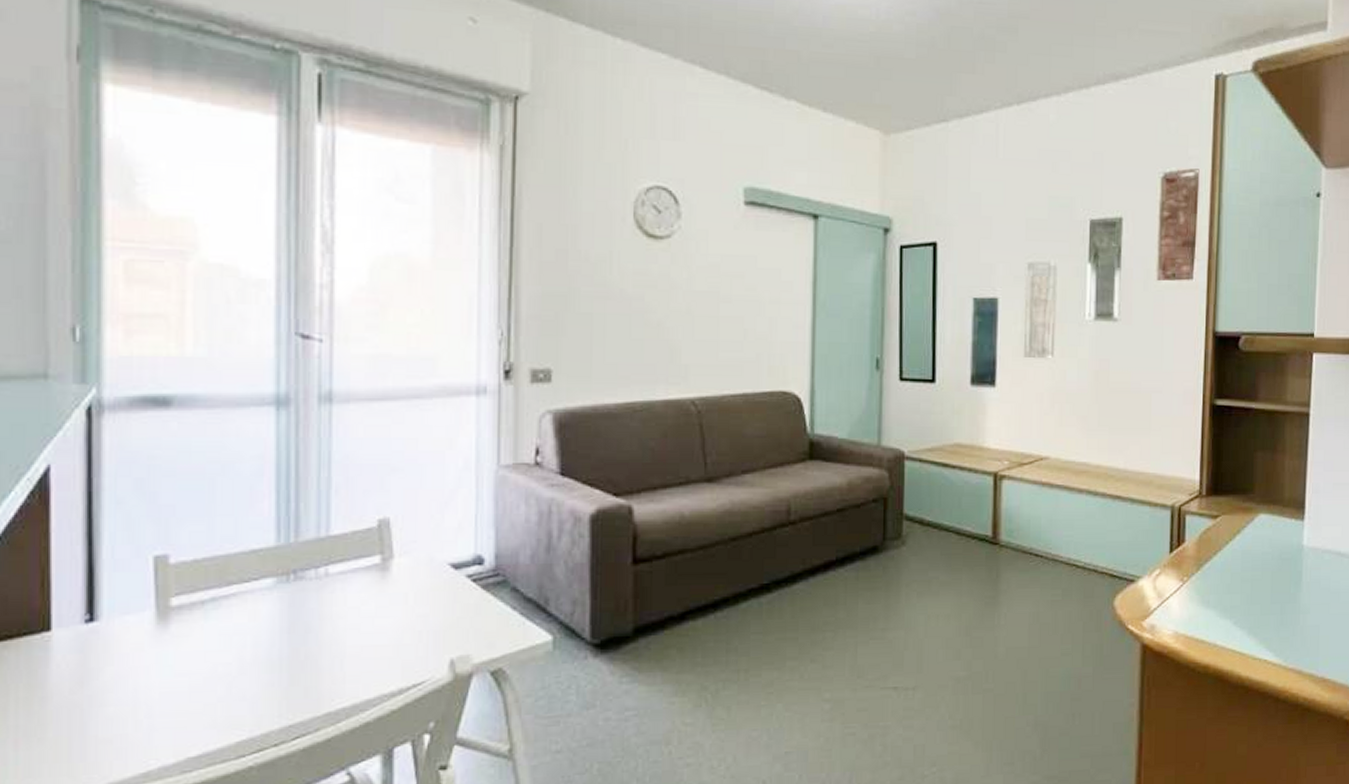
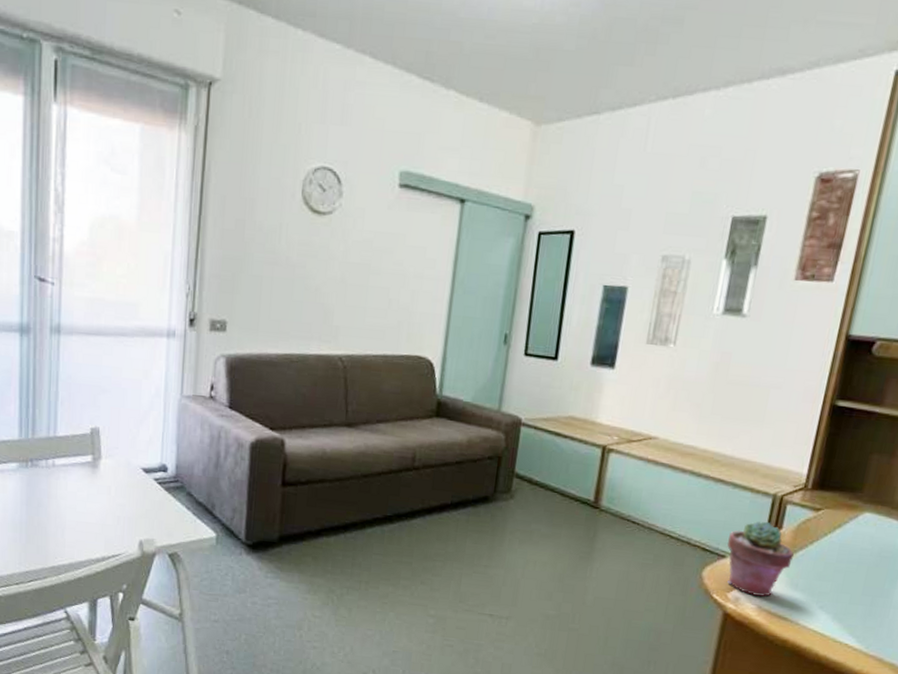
potted succulent: none [1135,536,1201,622] -> present [727,521,795,598]

